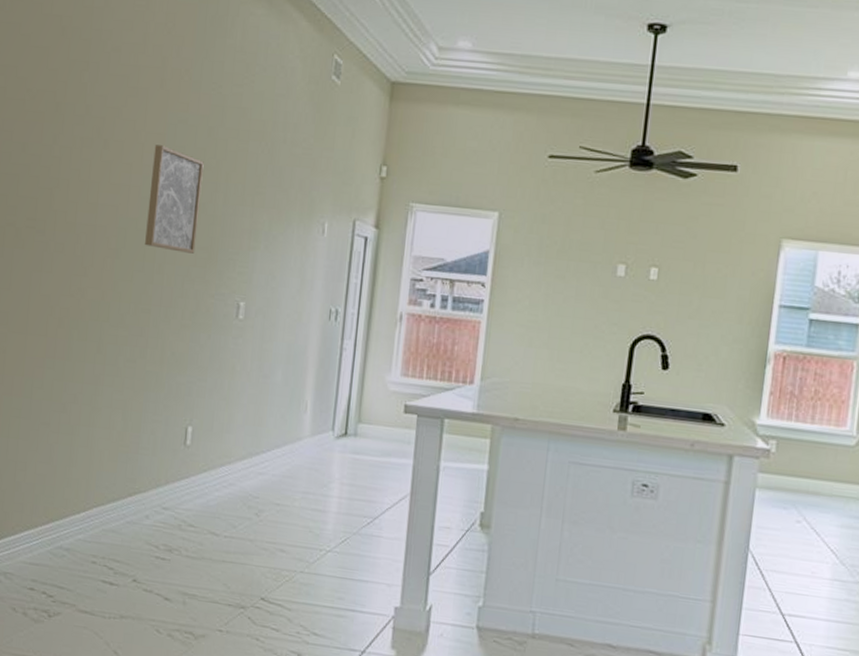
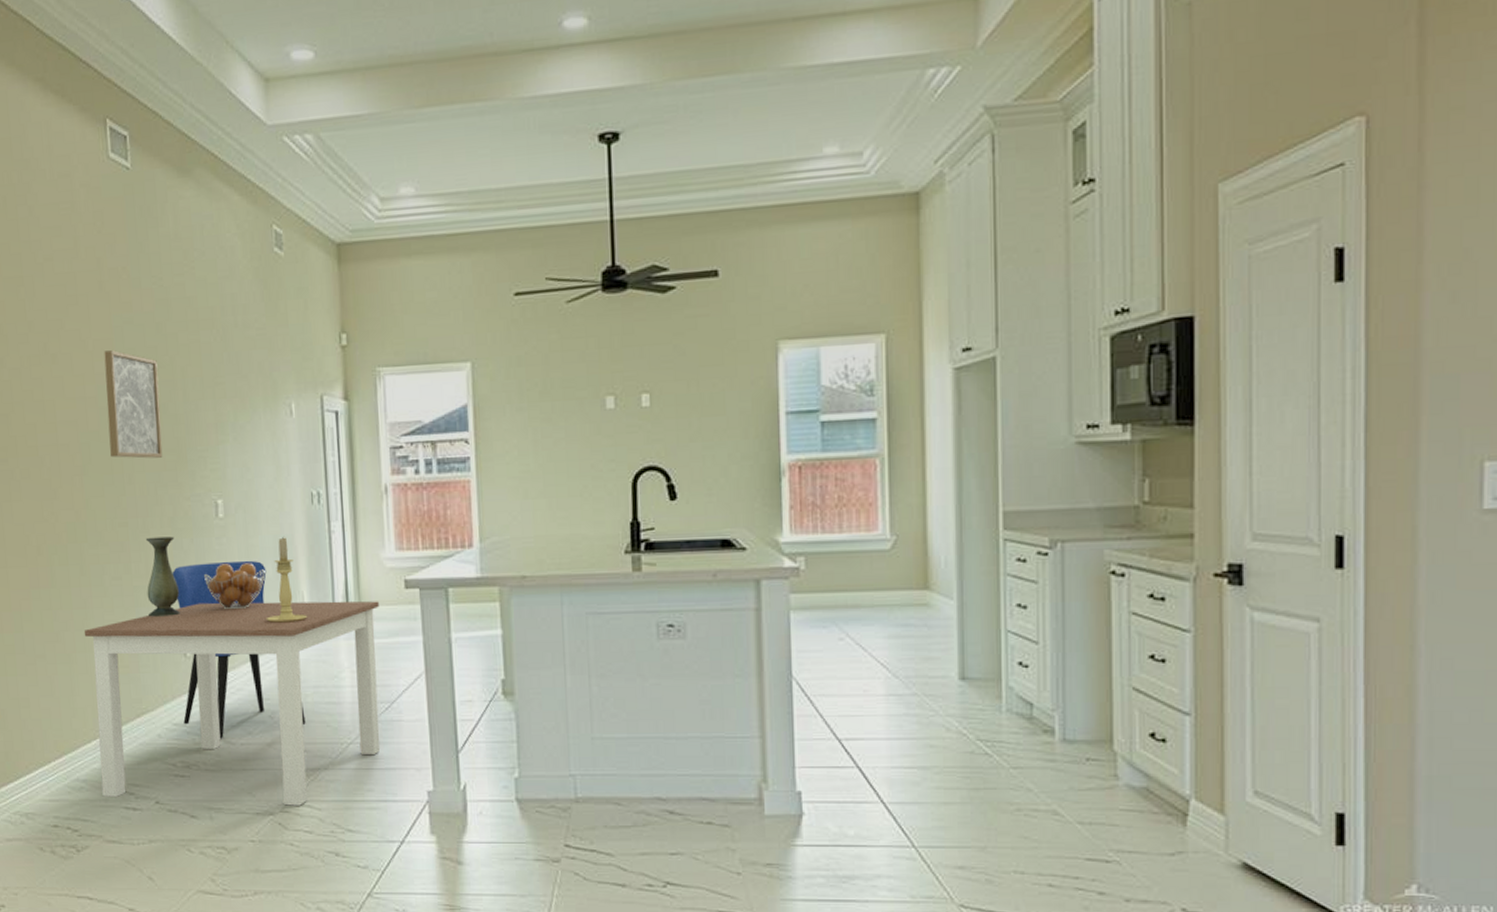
dining table: none [82,396,377,604] -> present [84,601,380,806]
vase: none [156,327,193,405] -> present [145,536,180,617]
dining chair: none [172,358,291,529] -> present [172,560,306,739]
fruit basket: none [215,363,275,409] -> present [204,563,266,609]
candle holder: none [267,347,307,429] -> present [266,537,307,623]

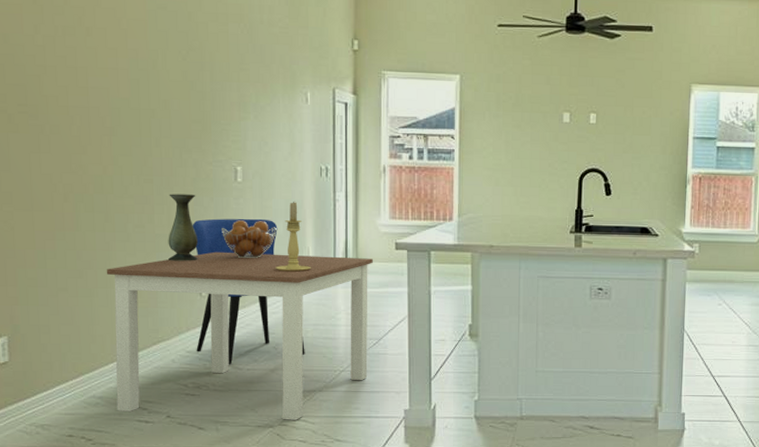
wall art: present [104,350,163,459] -> none [137,30,189,127]

